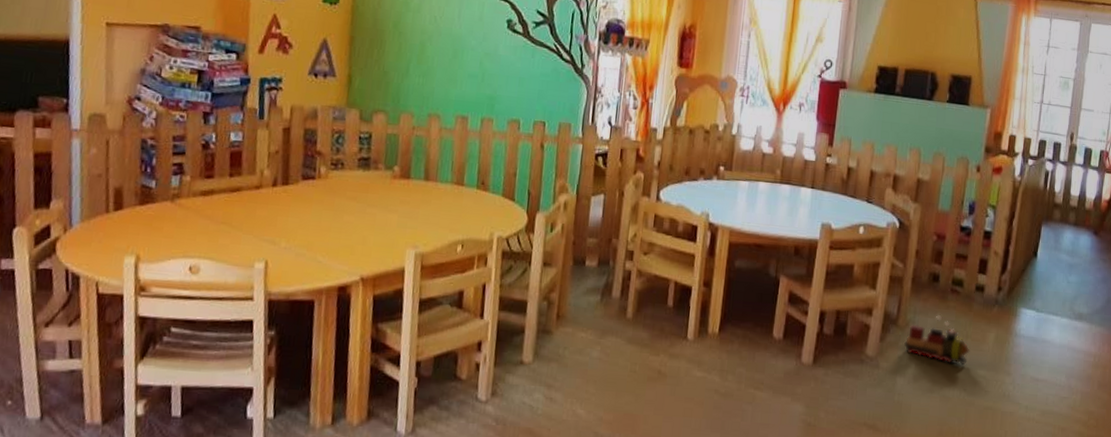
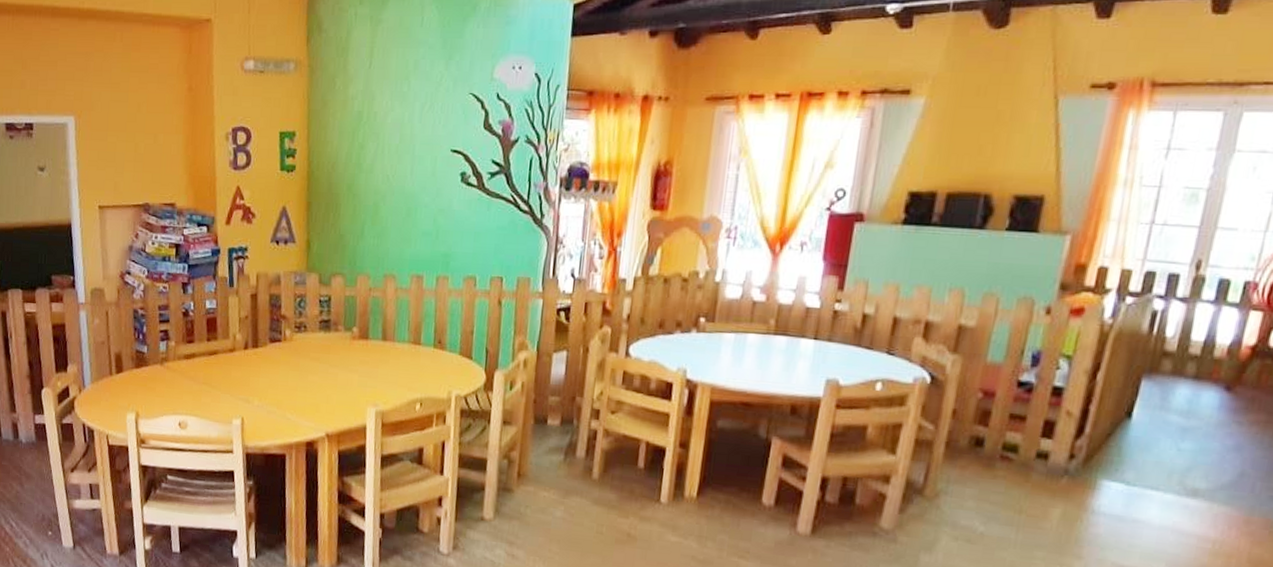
toy train: present [904,315,970,366] -> none [931,485,1024,545]

